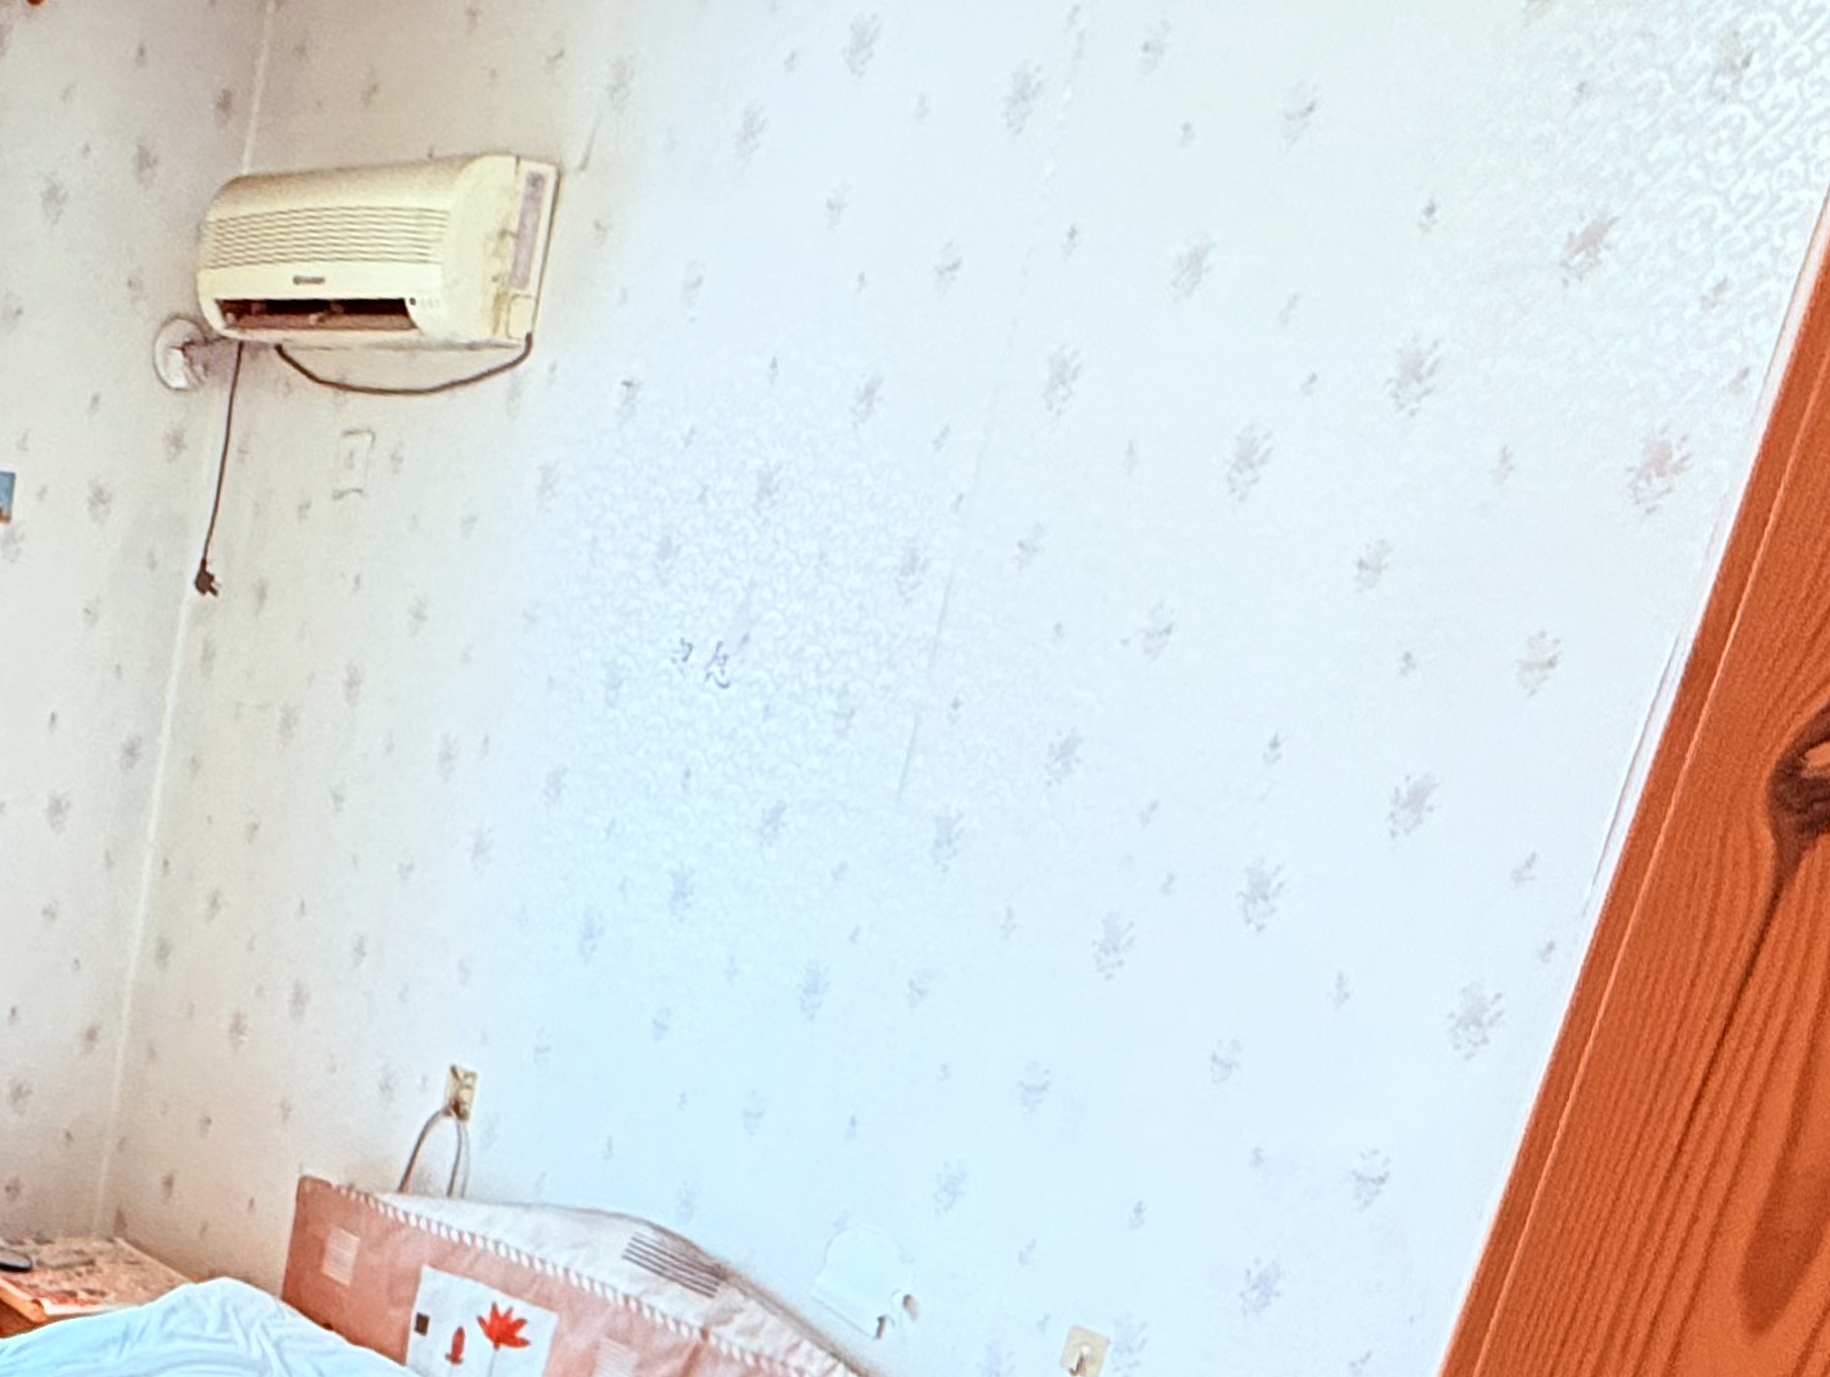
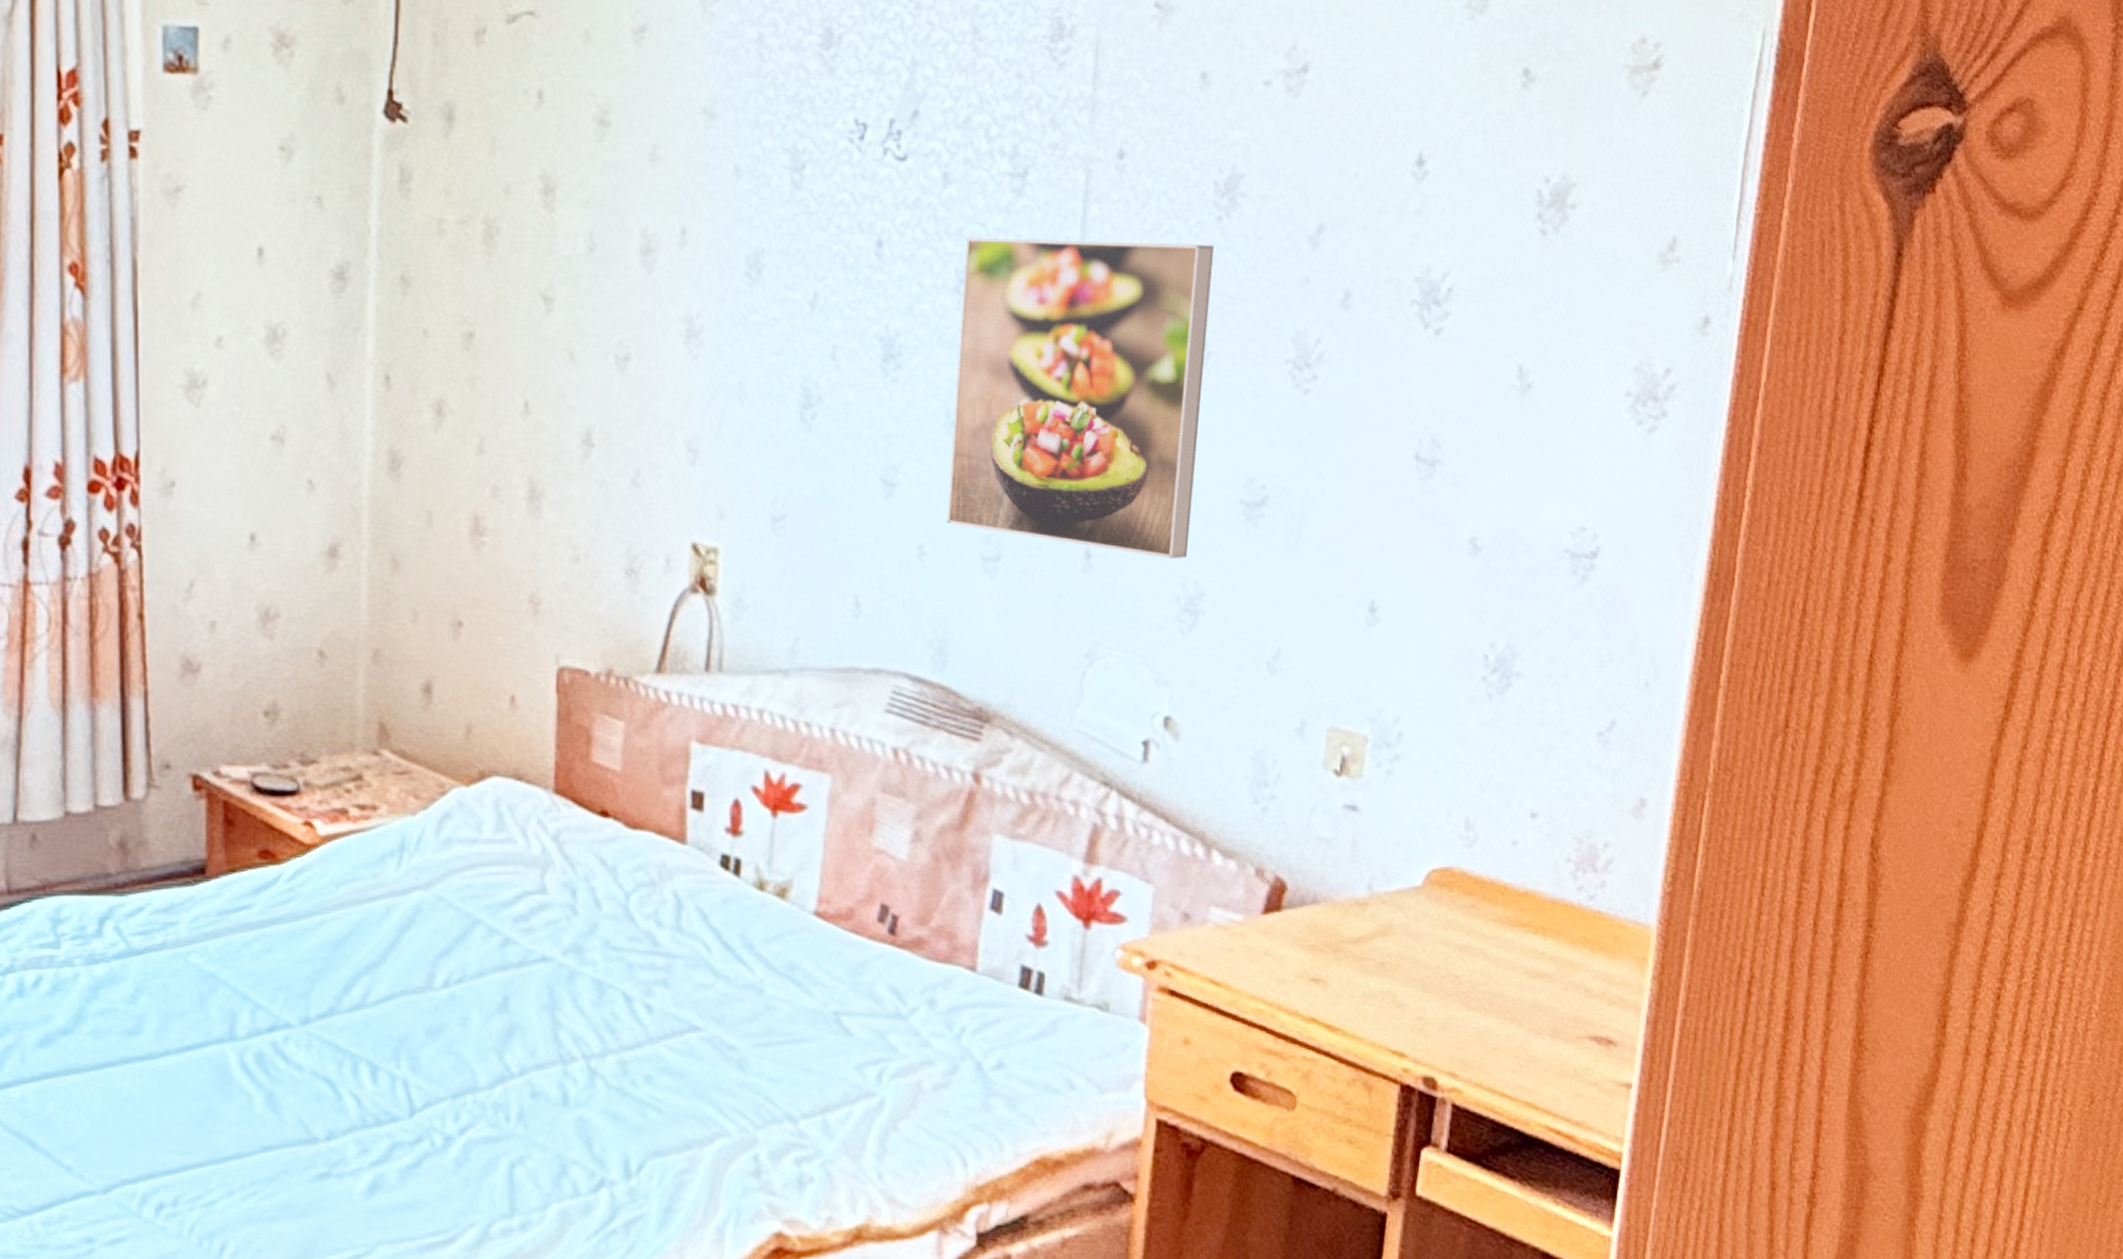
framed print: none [714,777,1039,1136] -> present [947,238,1215,560]

